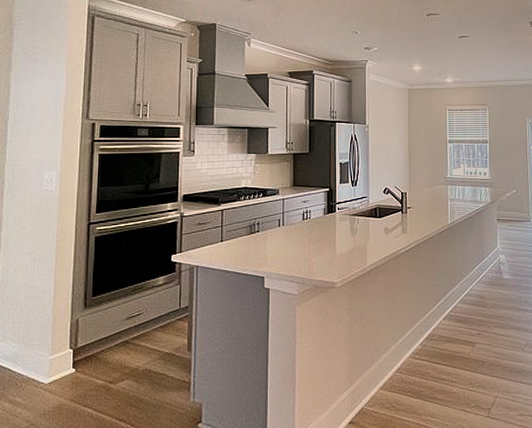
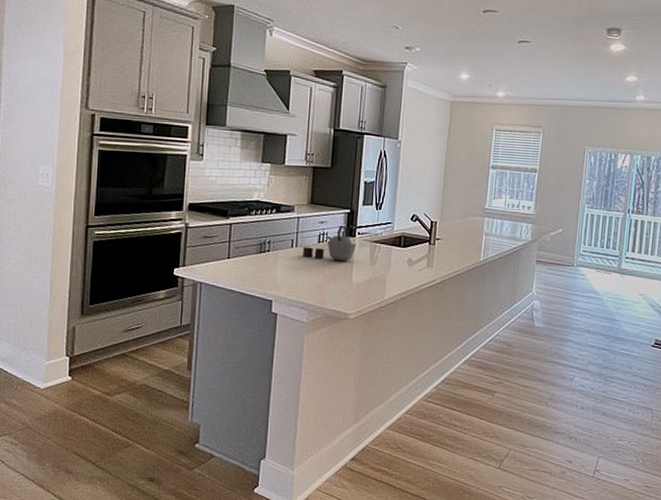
kettle: none [289,203,337,235] -> present [303,226,356,261]

